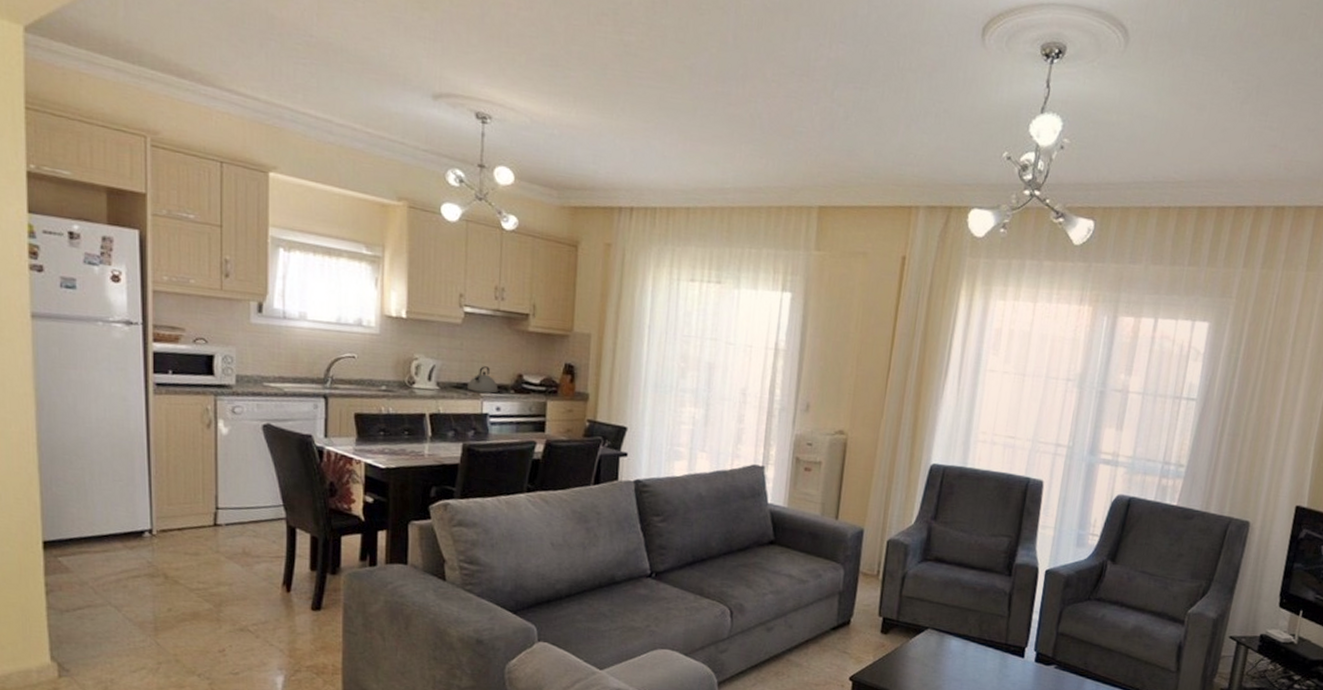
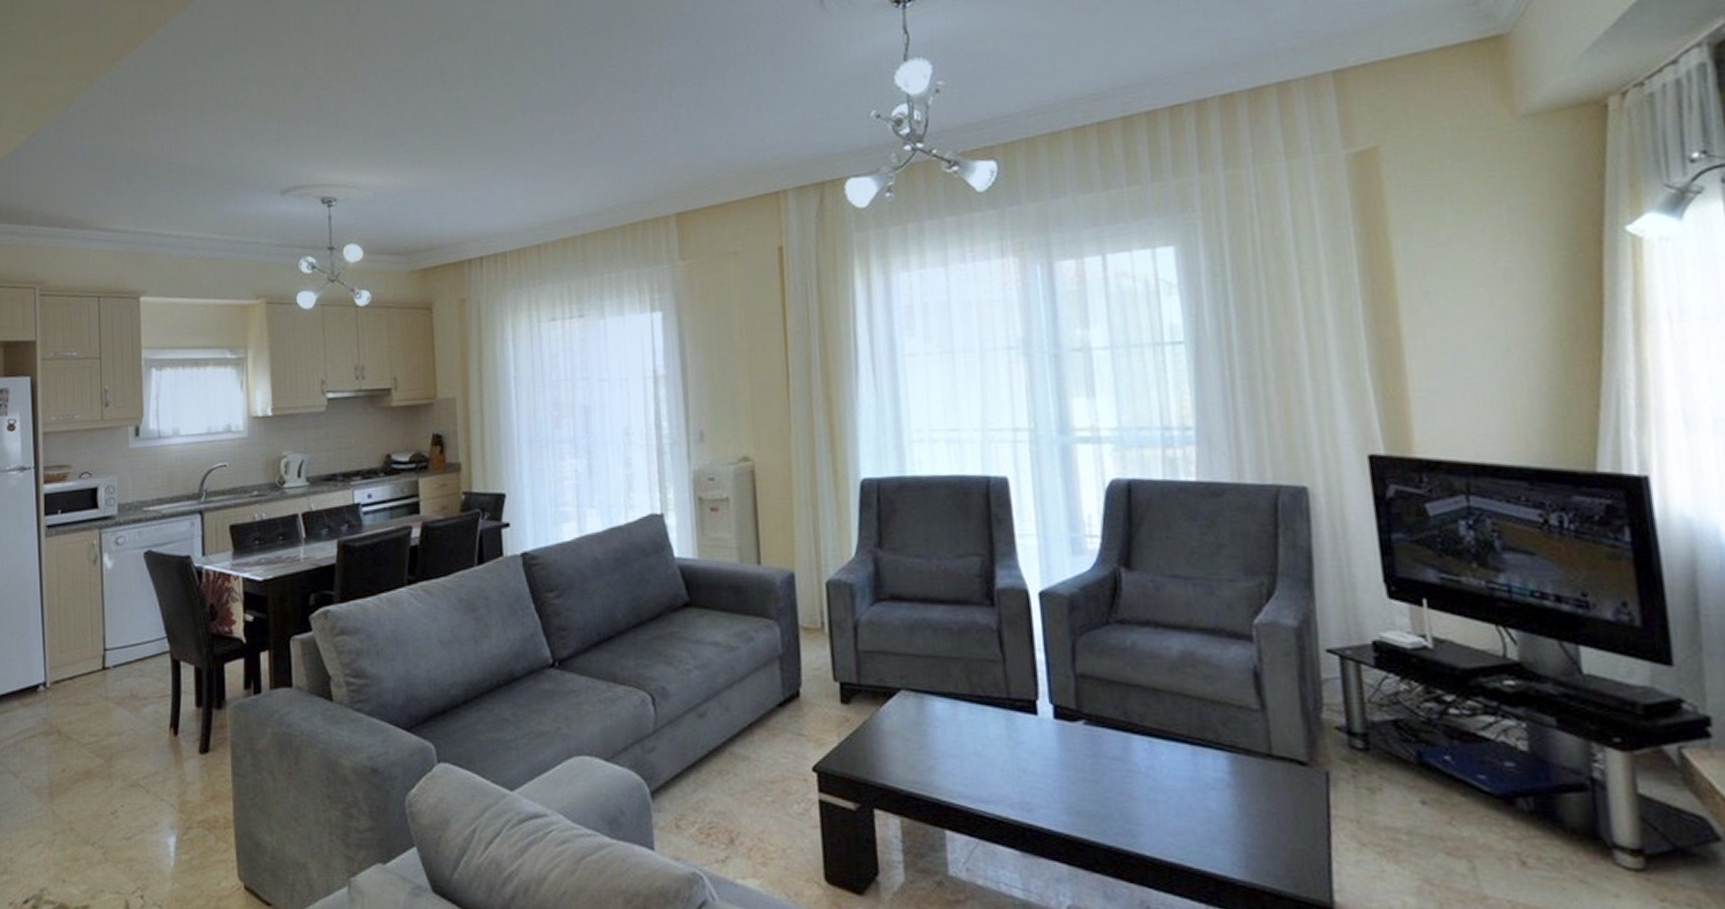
kettle: present [467,366,498,394] -> none [337,452,368,481]

